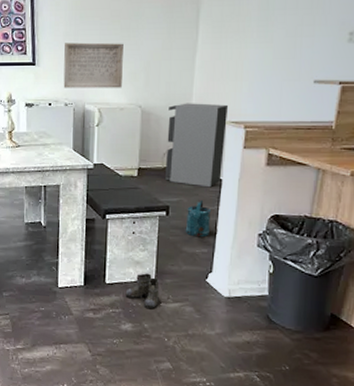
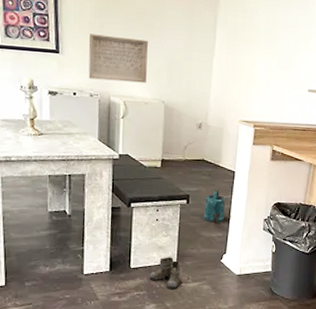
storage cabinet: present [164,103,228,188] -> none [185,101,240,179]

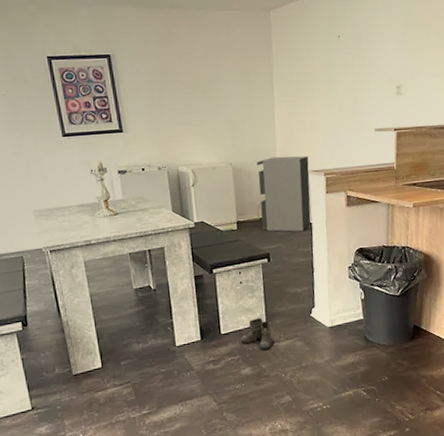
stone plaque: present [88,34,148,83] -> none [150,105,211,153]
storage cabinet: none [185,101,240,179] -> present [257,155,311,232]
watering can: present [203,189,226,223] -> none [286,243,308,278]

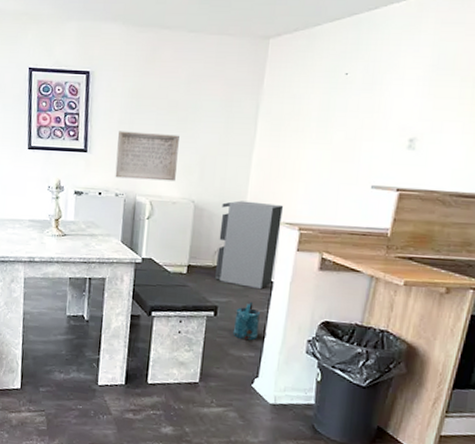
stone plaque: none [150,105,211,153] -> present [115,131,179,181]
boots: present [241,318,275,350] -> none [167,374,205,412]
watering can: none [286,243,308,278] -> present [232,301,261,341]

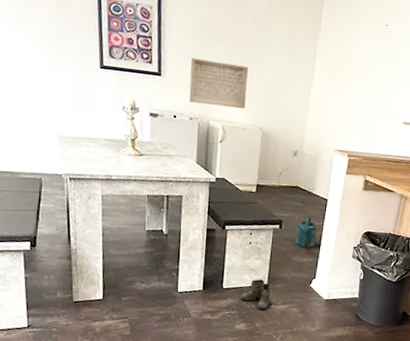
boots: none [167,374,205,412] -> present [240,279,272,310]
storage cabinet: present [215,200,283,290] -> none [280,129,336,206]

